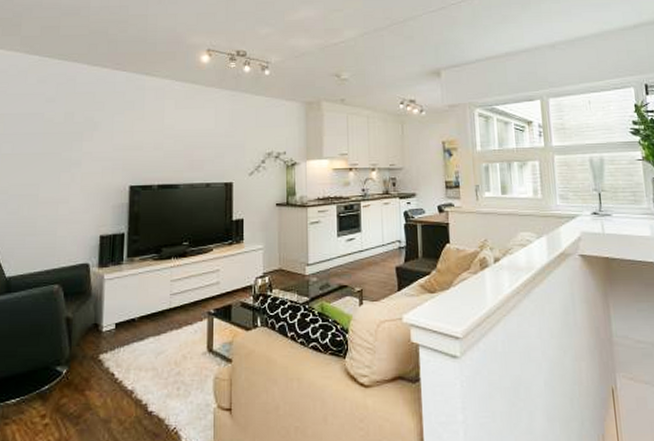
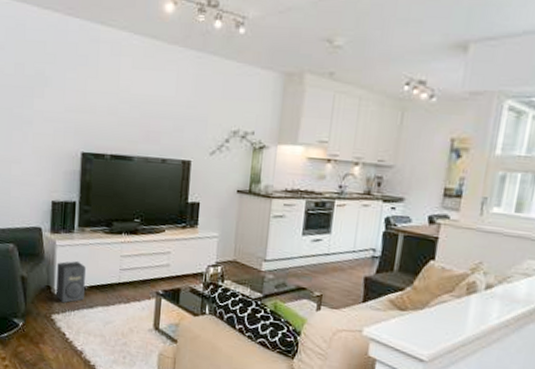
speaker: none [103,292,136,340] -> present [55,260,87,304]

